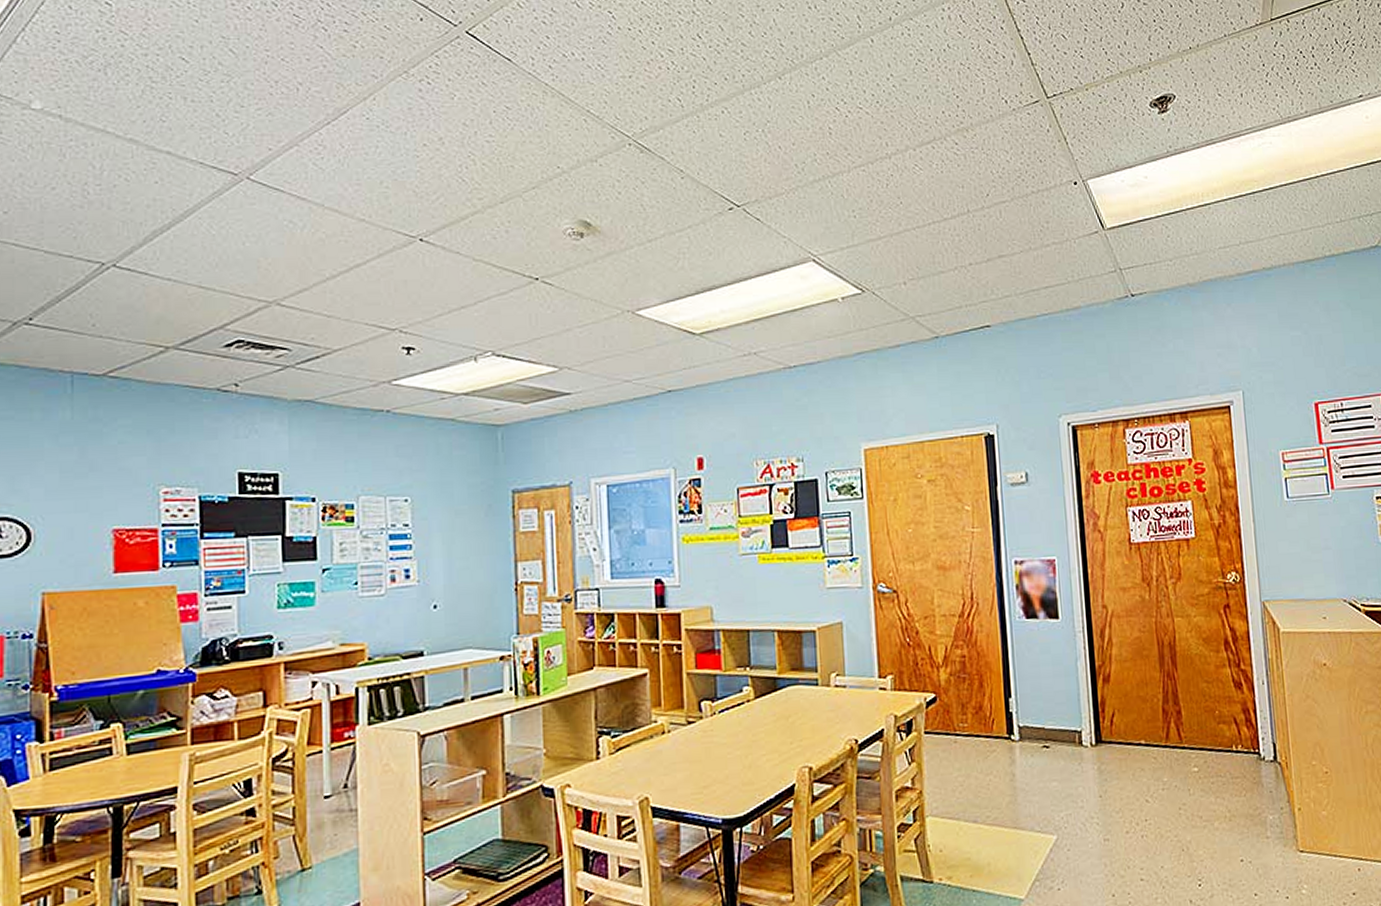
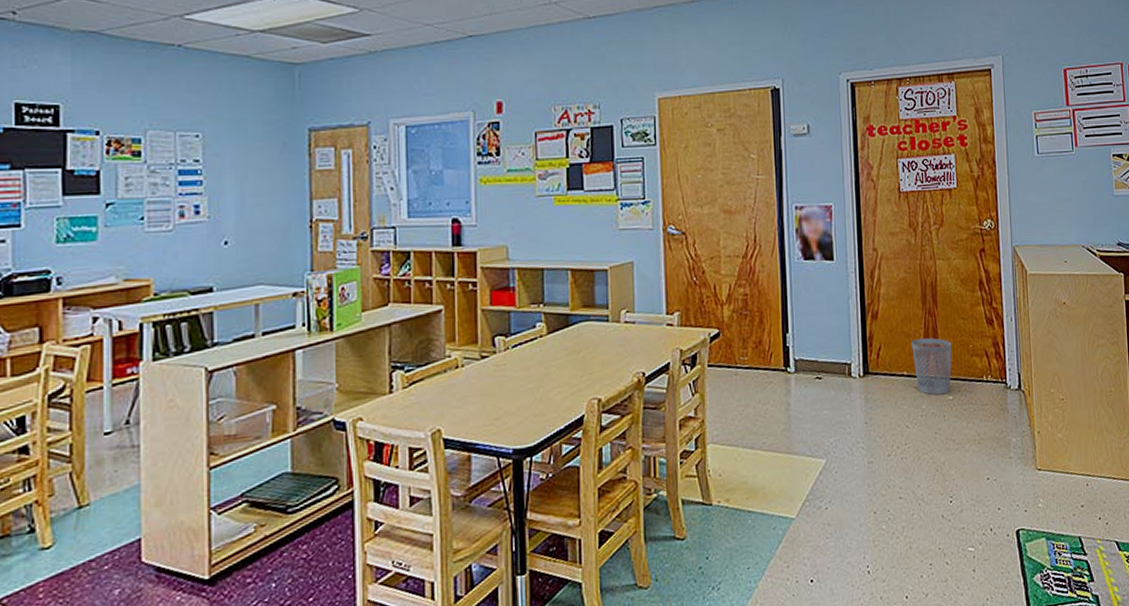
wastebasket: none [1149,703,1196,767] -> present [912,338,952,395]

